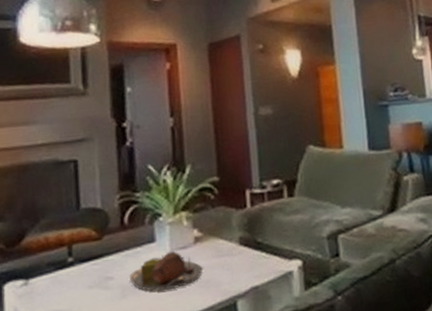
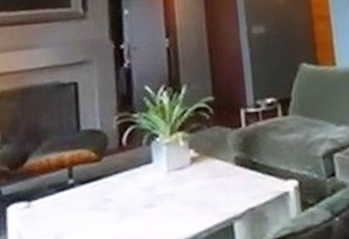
serving tray: present [129,251,203,291] -> none [127,172,200,213]

